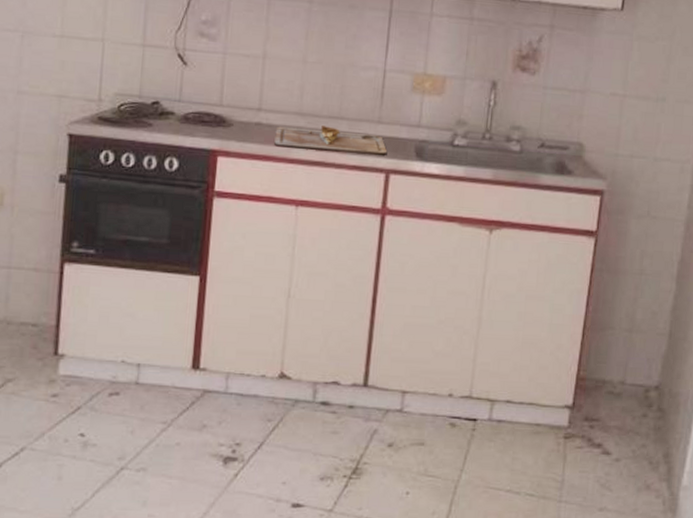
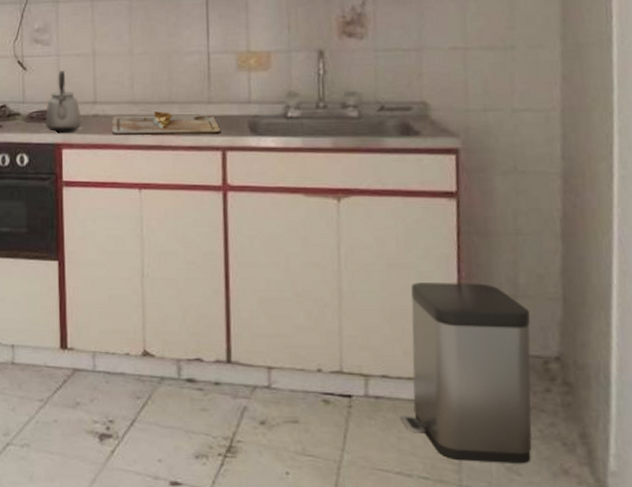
kettle: none [202,71,243,139] -> present [46,71,82,132]
pedal bin: none [516,314,640,481] -> present [399,282,532,464]

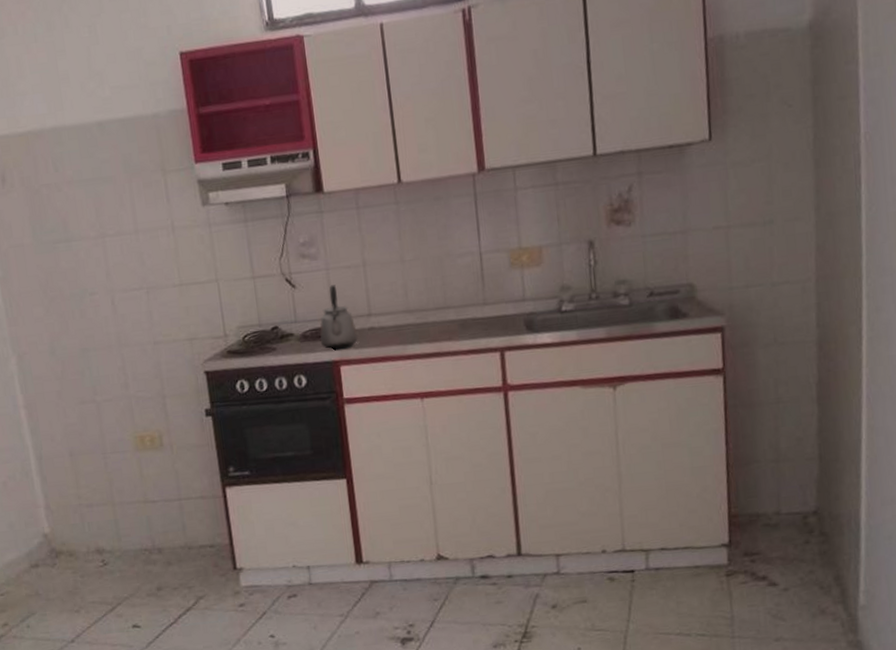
cutting board: present [111,110,221,135] -> none [388,317,498,347]
pedal bin: present [399,282,532,464] -> none [677,452,794,615]

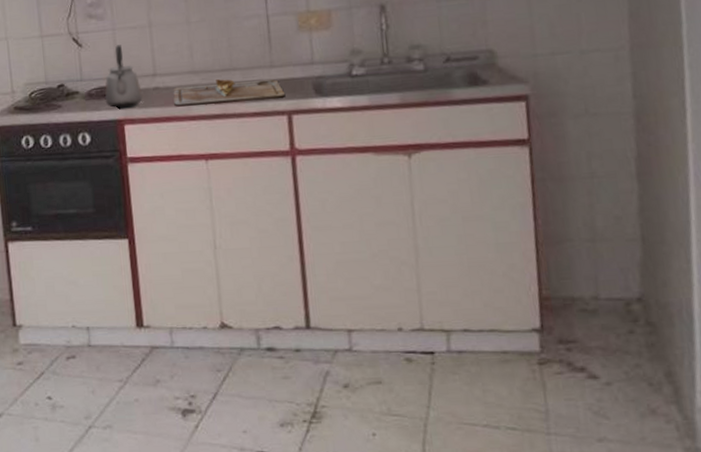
cutting board: none [388,317,498,347] -> present [173,78,286,107]

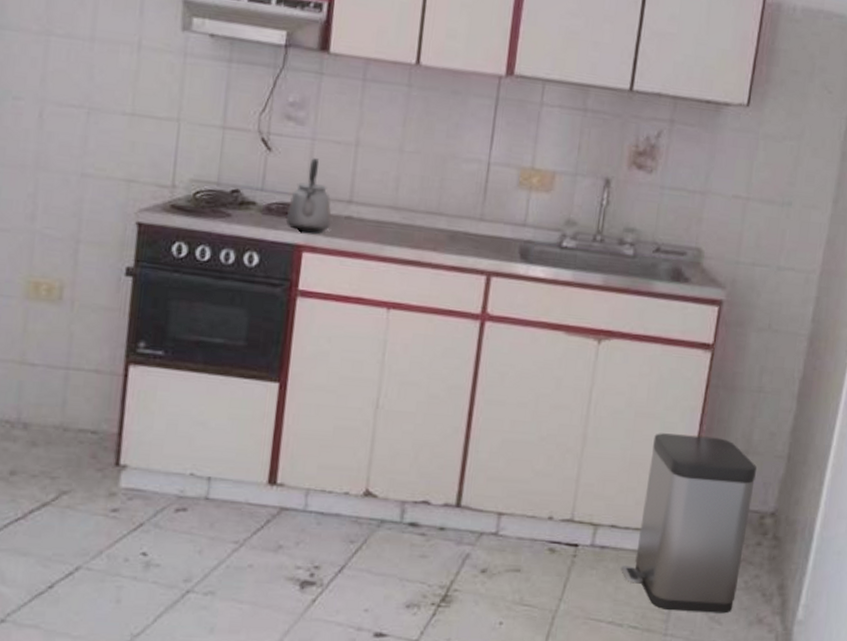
cutting board: present [173,78,286,107] -> none [364,220,490,256]
pedal bin: none [483,229,619,408] -> present [620,433,757,614]

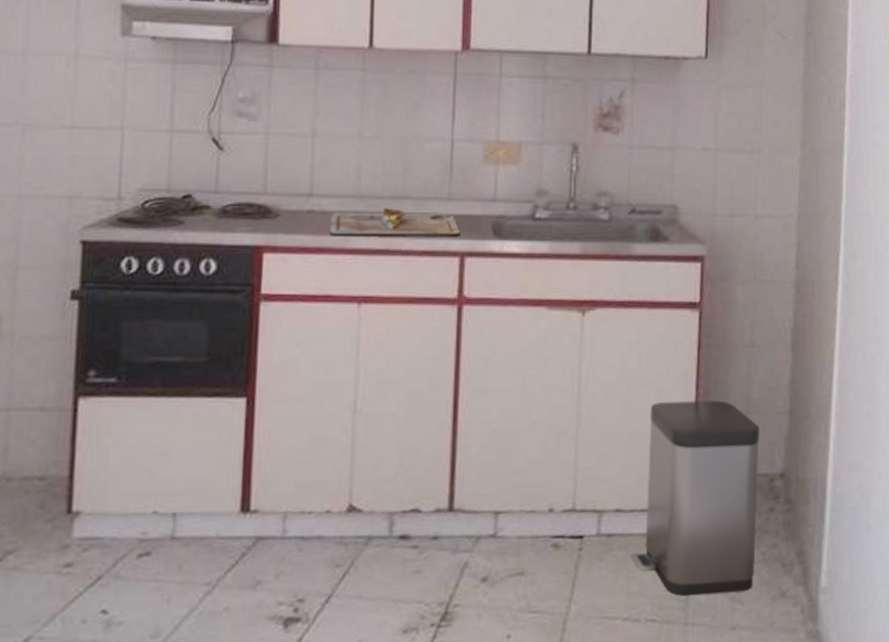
kettle: present [286,158,331,233] -> none [244,153,292,232]
cutting board: none [364,220,490,256] -> present [328,207,461,236]

